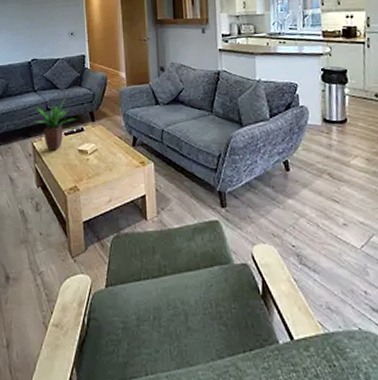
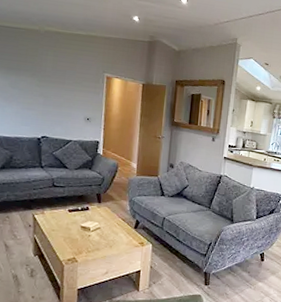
potted plant: present [34,98,76,151] -> none [37,178,83,225]

